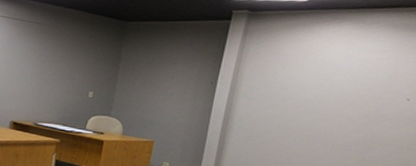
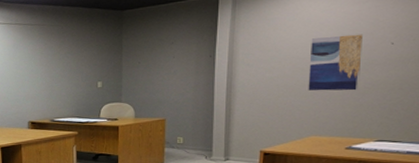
wall art: none [309,81,379,143] -> present [308,34,364,91]

